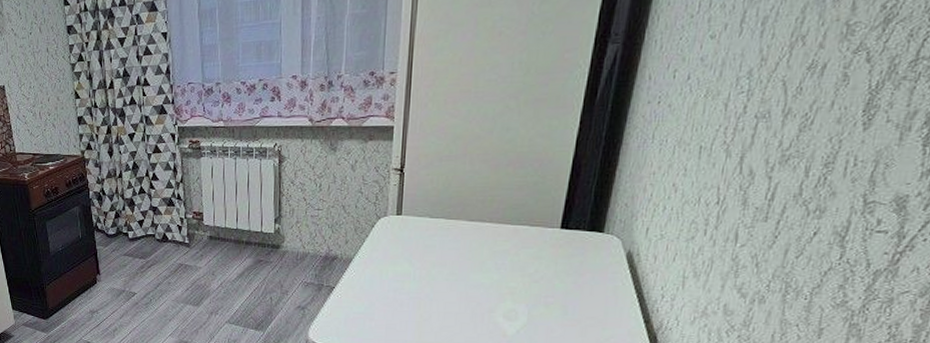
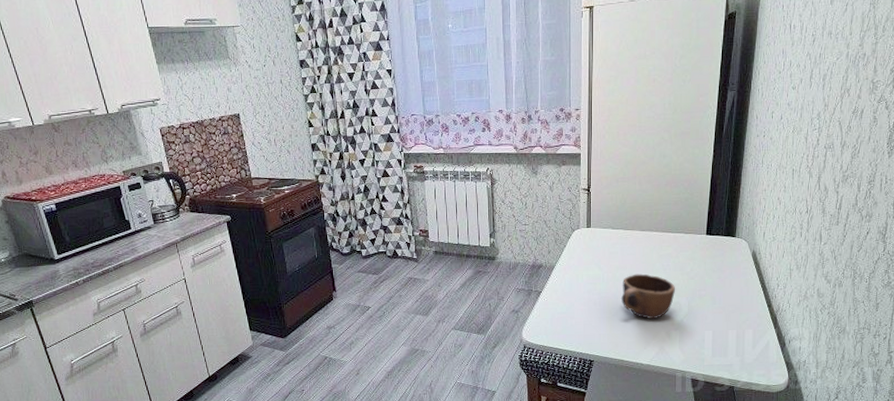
mug: none [436,272,511,328] -> present [620,274,675,320]

